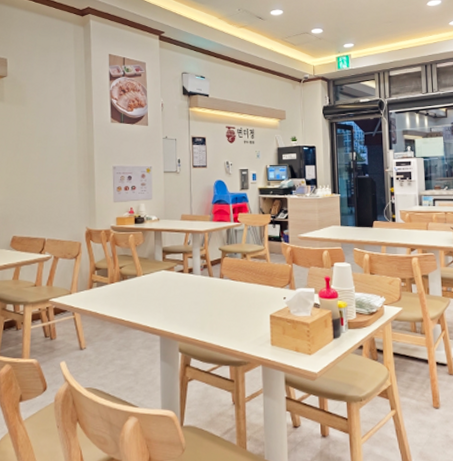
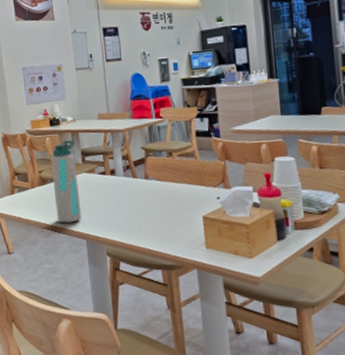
water bottle: none [132,238,158,319] -> present [50,139,82,223]

